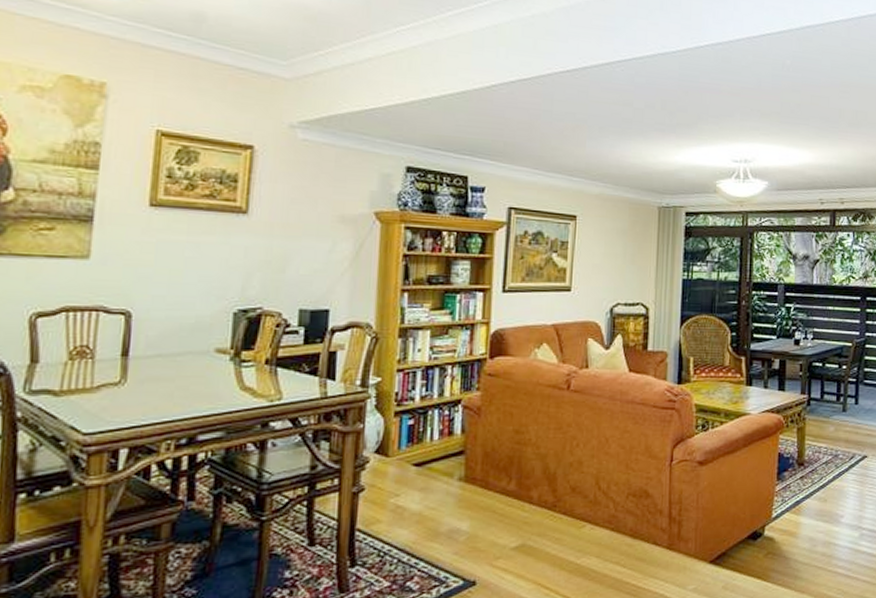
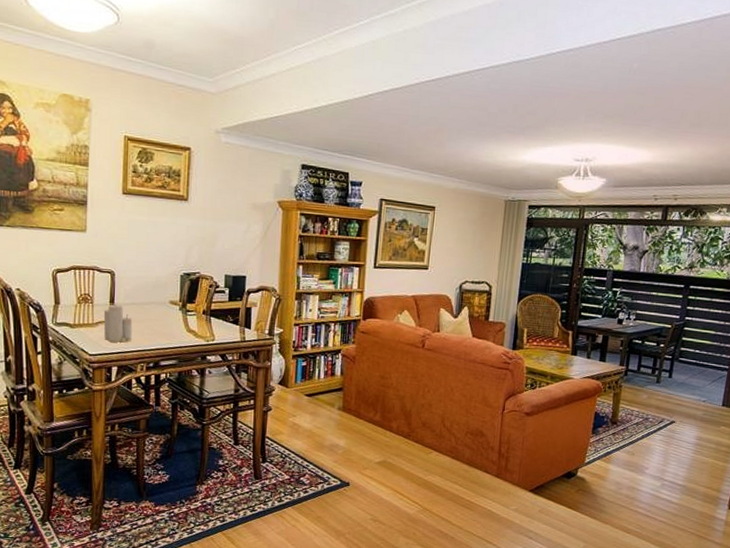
candle: none [109,356,156,414] -> present [103,303,132,343]

